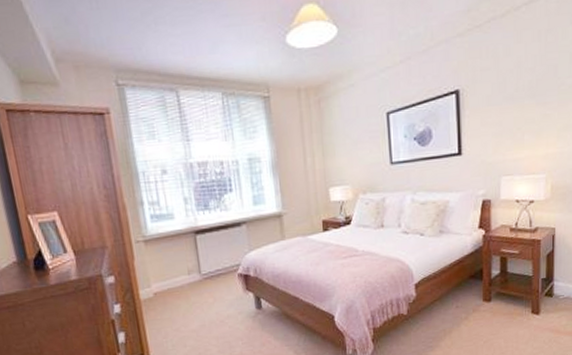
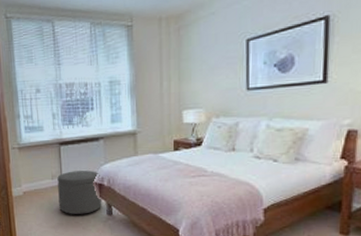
ottoman: none [195,260,249,313] -> present [57,171,101,214]

